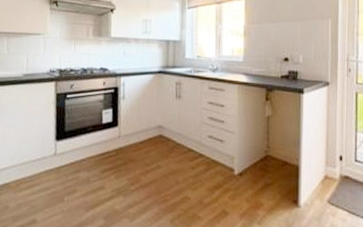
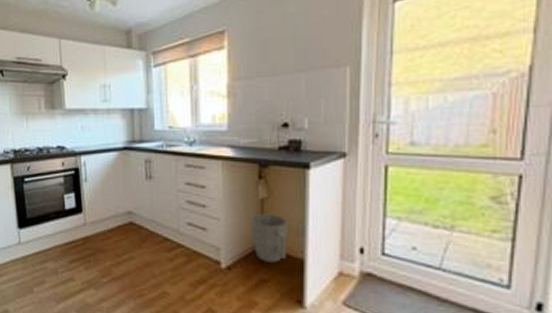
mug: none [258,129,287,169] -> present [250,214,287,263]

